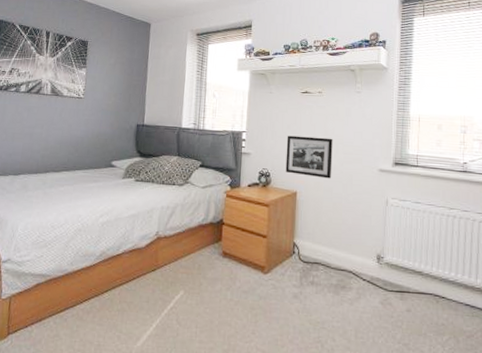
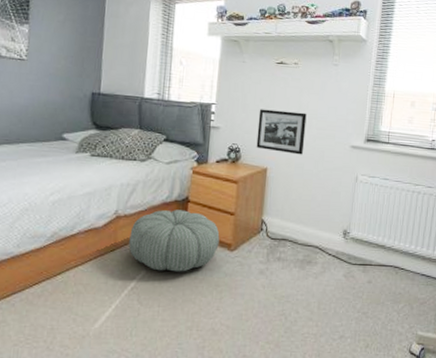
pouf: none [168,232,253,294] -> present [128,210,220,272]

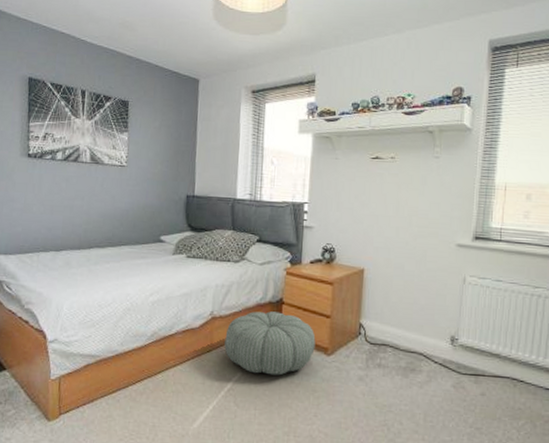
picture frame: present [256,109,307,155] -> none [352,207,406,255]

